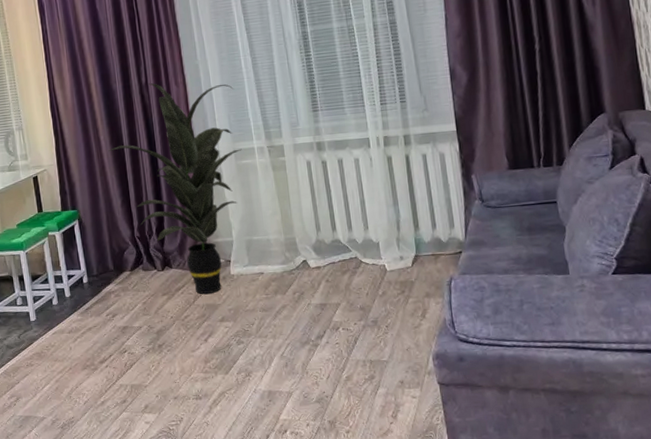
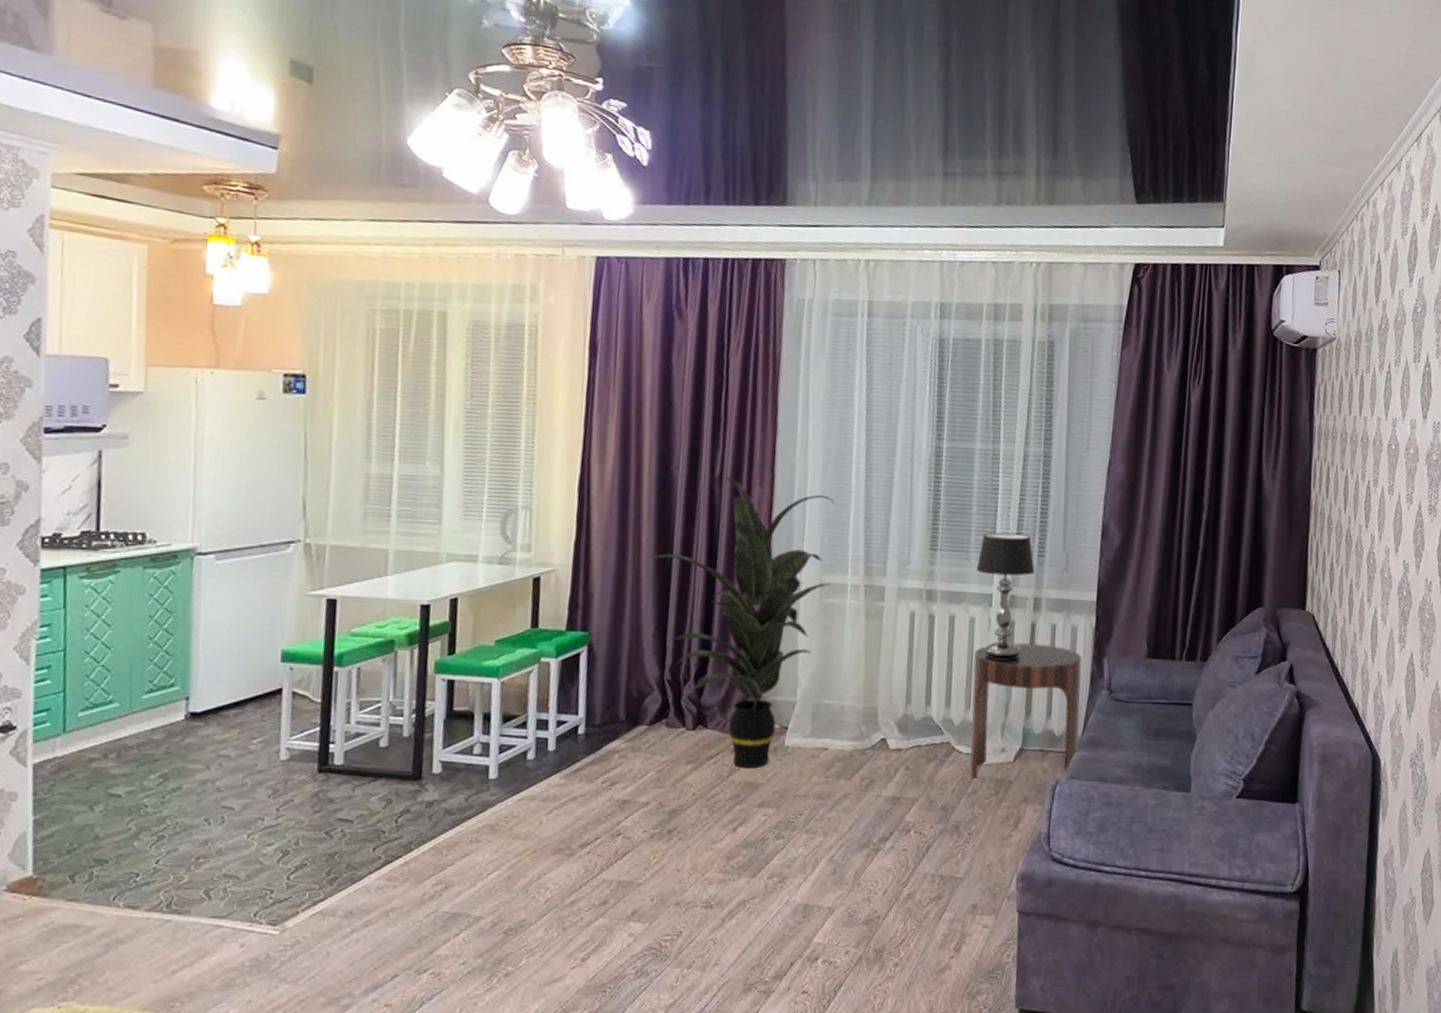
table lamp: none [352,87,402,188] -> present [975,532,1035,660]
side table: none [363,171,464,283] -> present [969,643,1083,778]

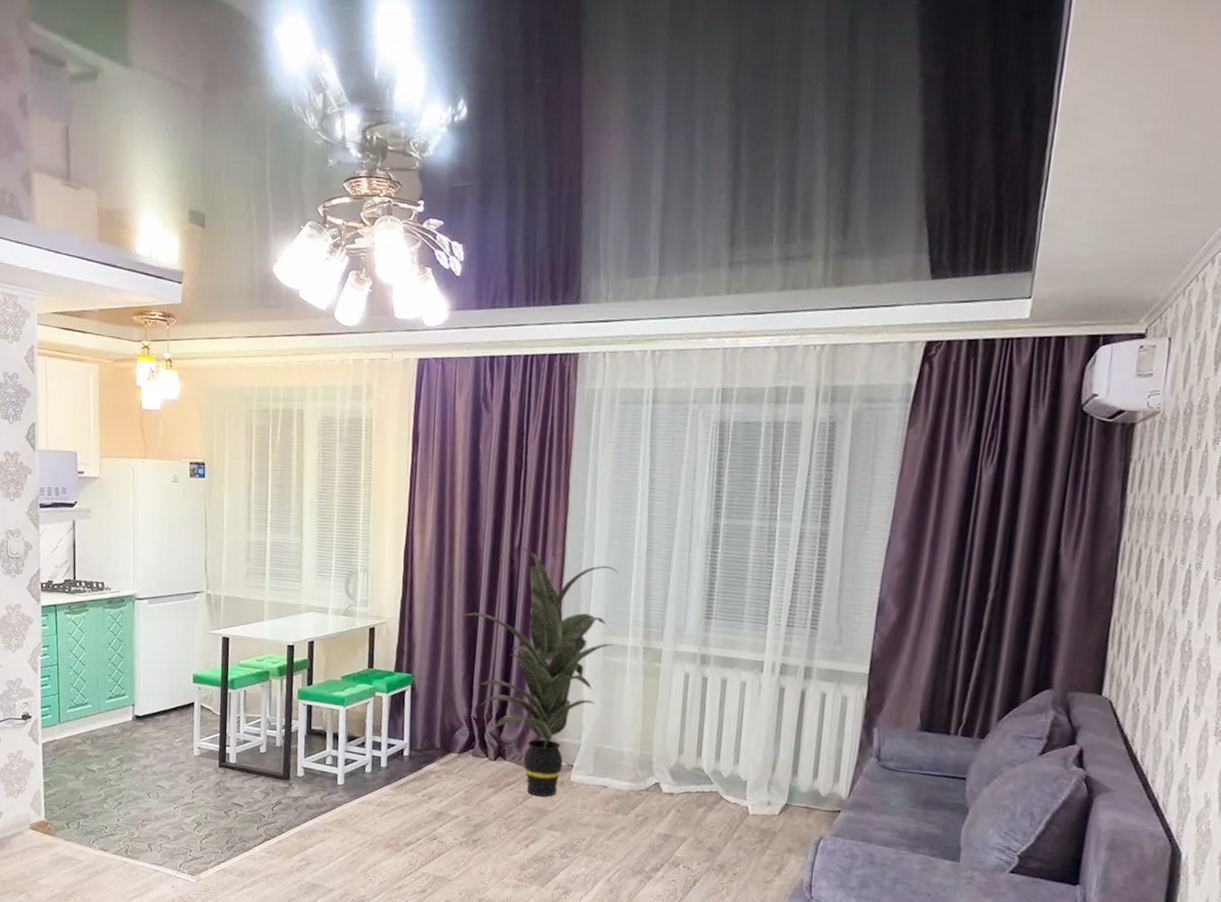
side table: present [969,643,1083,778] -> none [736,707,852,828]
table lamp: present [975,532,1035,660] -> none [748,604,807,722]

